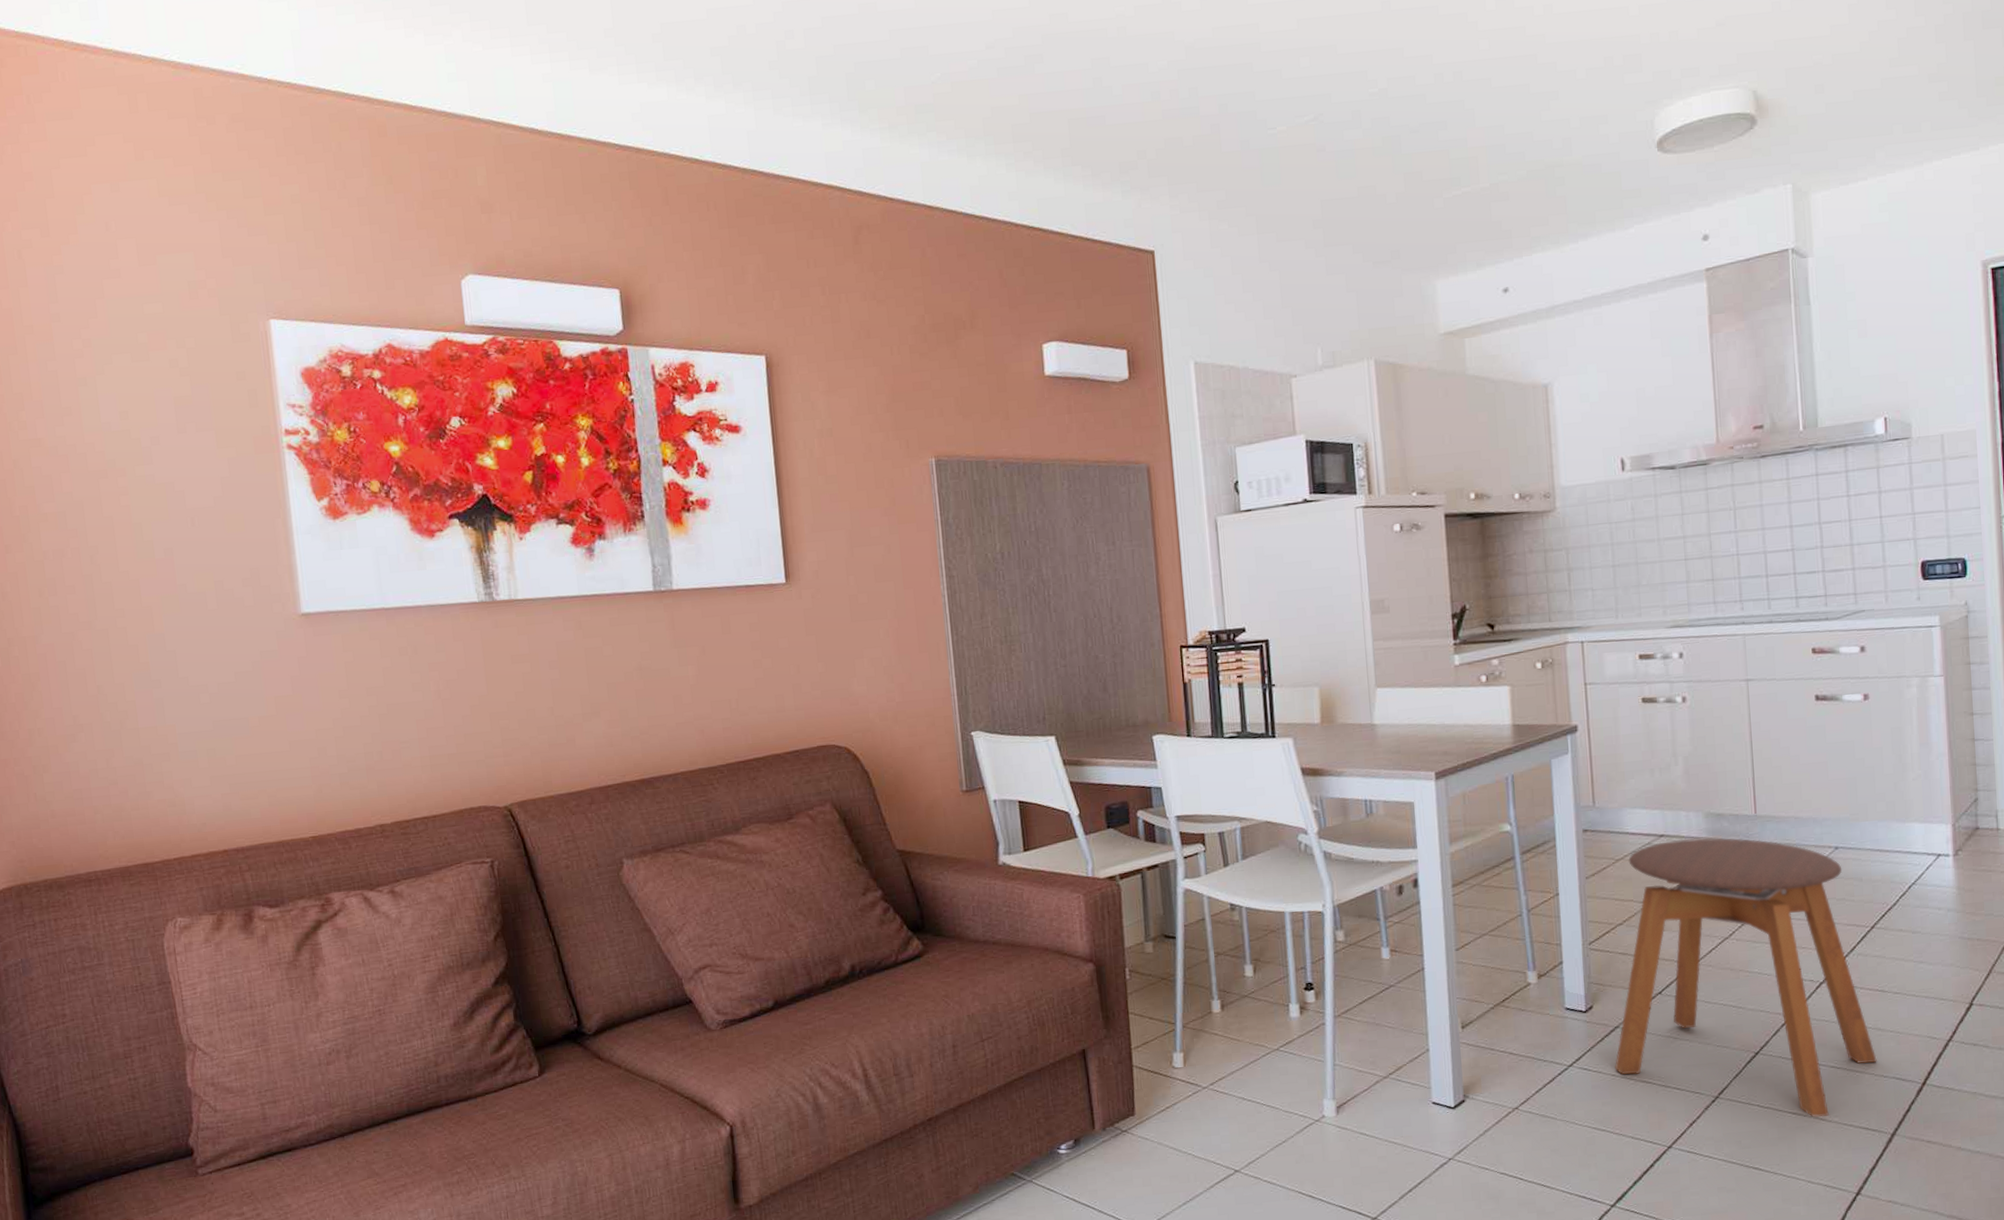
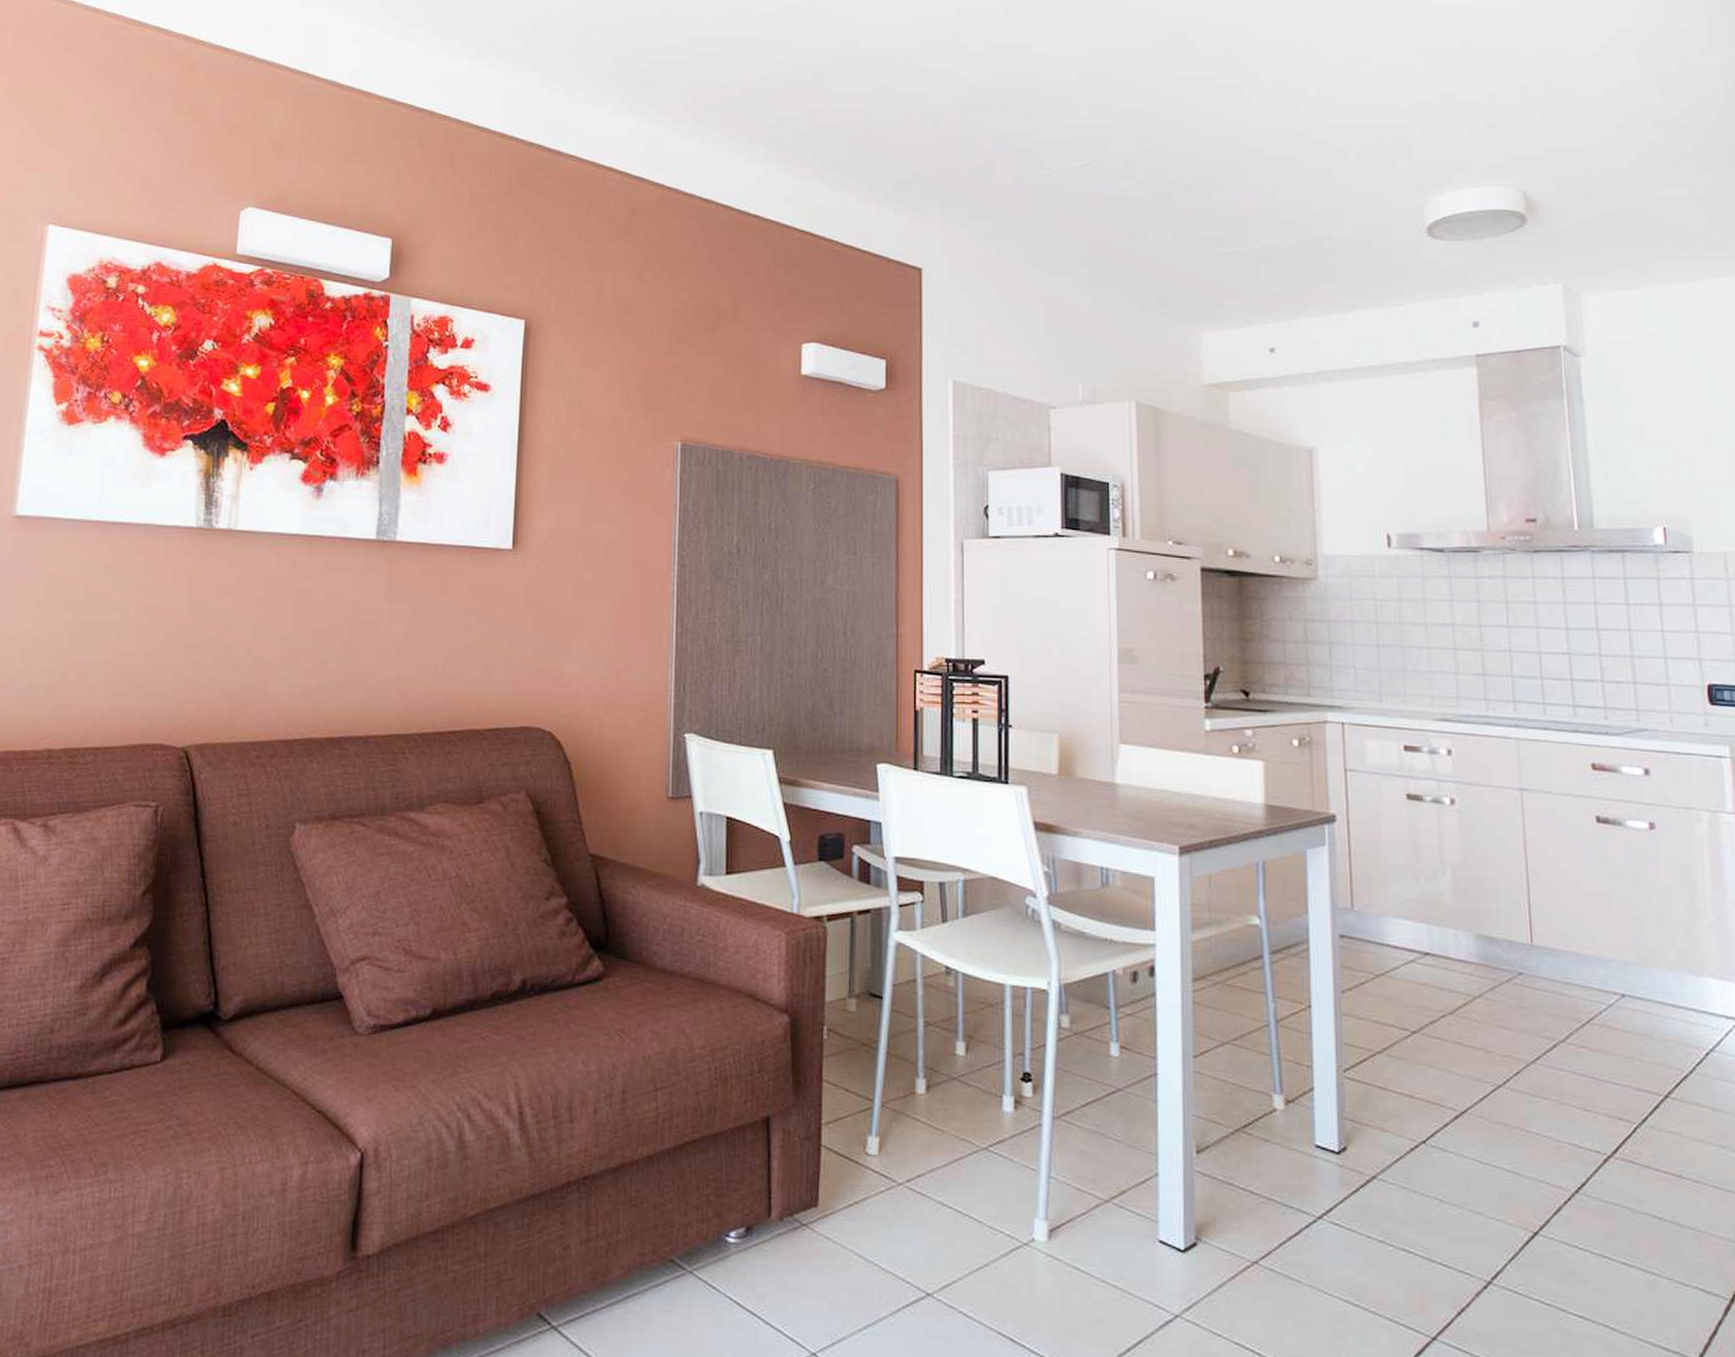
stool: present [1614,838,1877,1118] -> none [1370,961,1676,1326]

